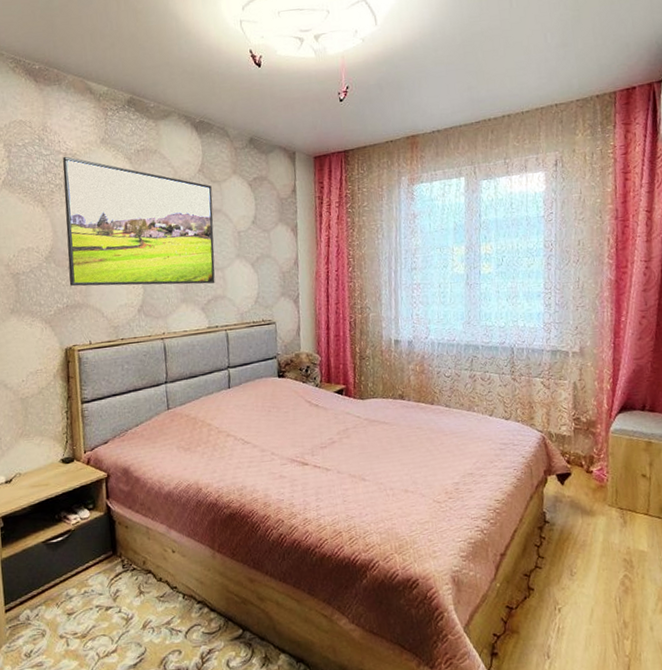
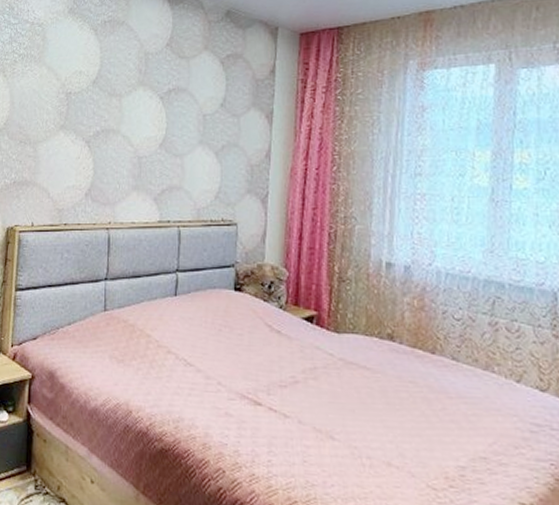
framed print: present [63,156,215,287] -> none [19,25,179,172]

